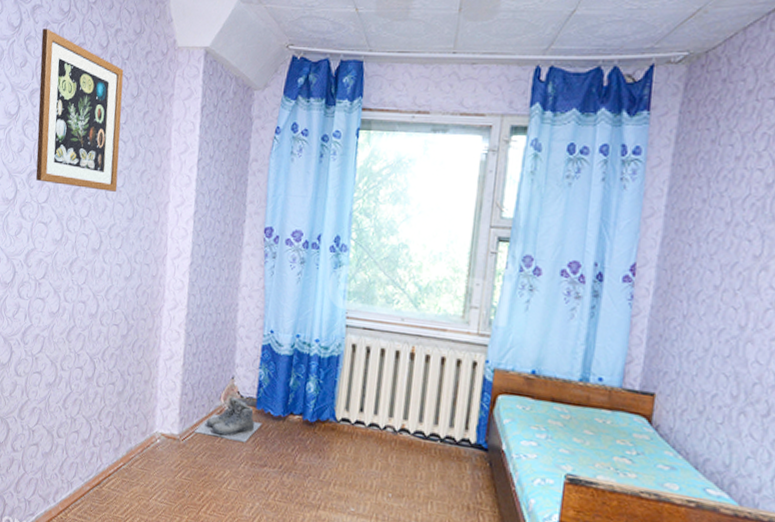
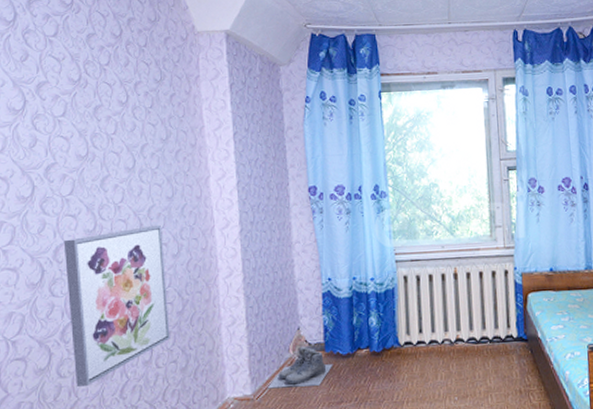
wall art: none [28,244,119,389] -> present [63,224,170,387]
wall art: present [35,29,124,192] -> none [43,21,152,175]

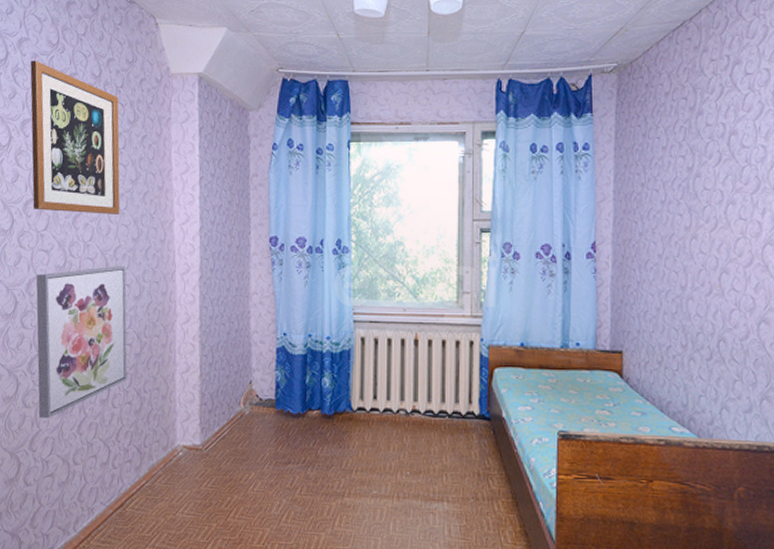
wall art: none [43,21,152,175] -> present [30,60,120,214]
boots: present [267,347,333,389] -> none [216,402,283,443]

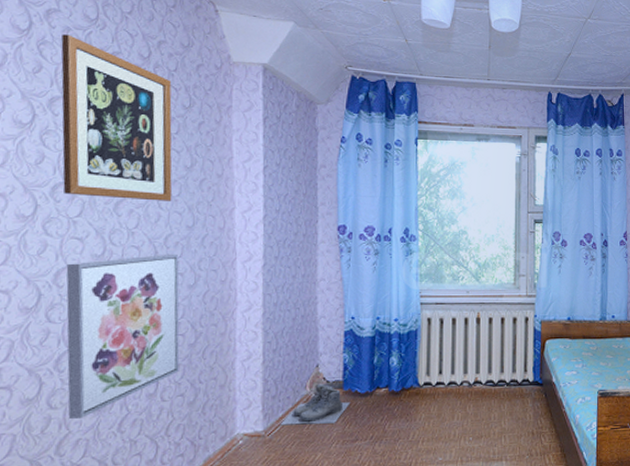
boots: none [216,402,283,443] -> present [280,384,351,426]

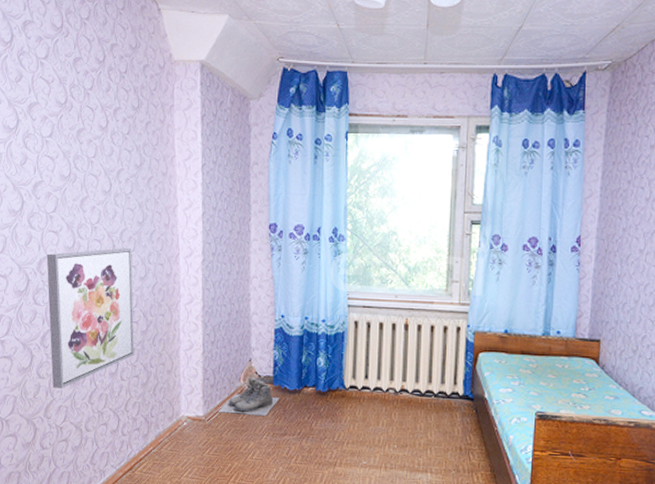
wall art: present [61,34,173,201] -> none [35,44,126,198]

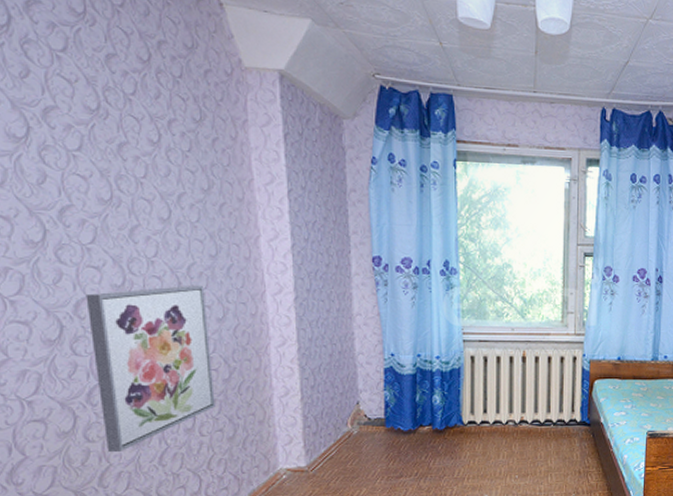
boots: present [217,378,280,416] -> none [322,422,394,462]

